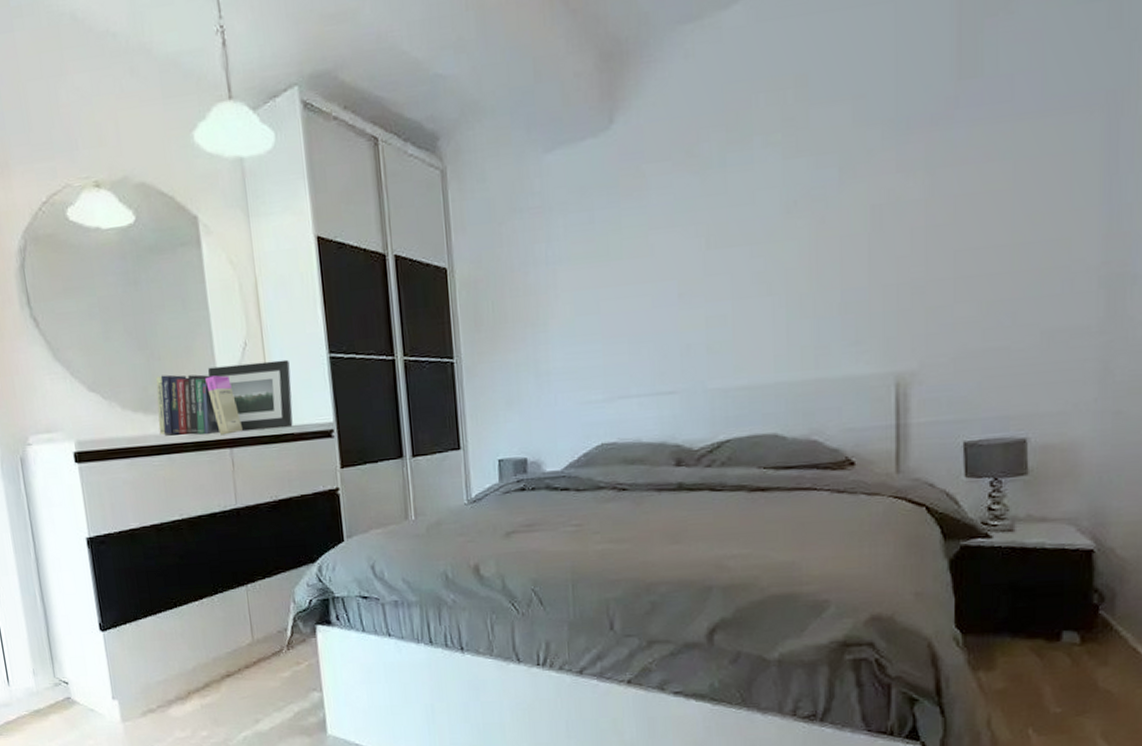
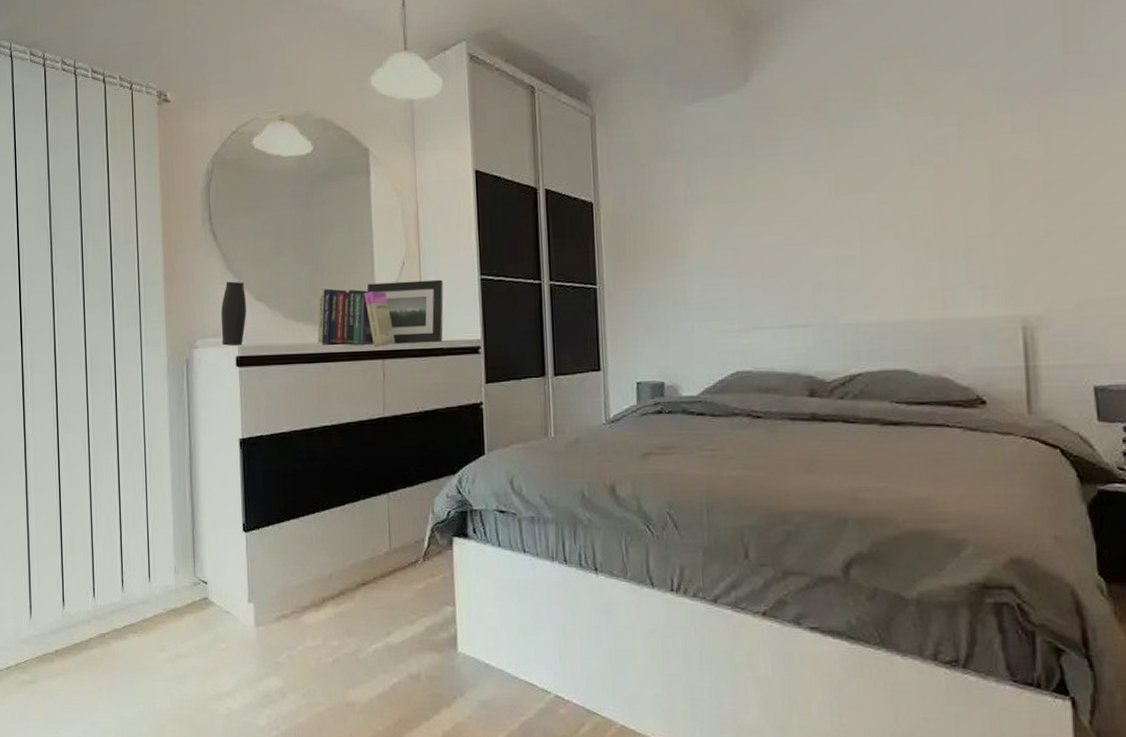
vase: none [51,371,81,442] -> present [220,281,247,347]

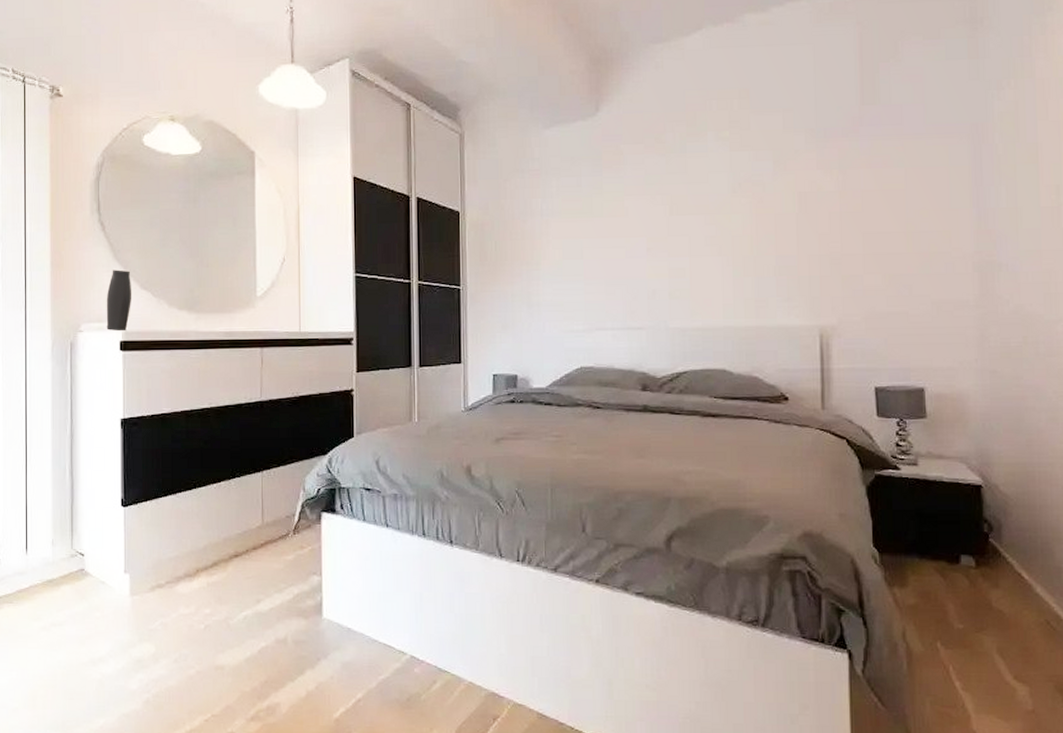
books: present [317,288,395,347] -> none [199,280,273,336]
picture frame: present [366,279,444,346] -> none [247,275,320,335]

